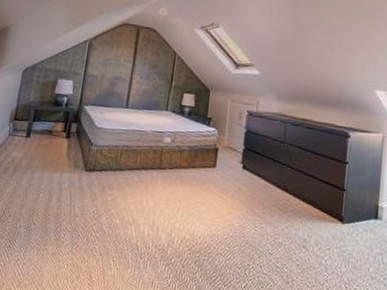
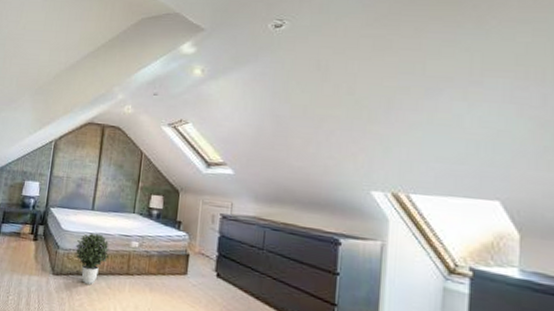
potted plant: none [109,130,143,180] -> present [75,233,110,285]

